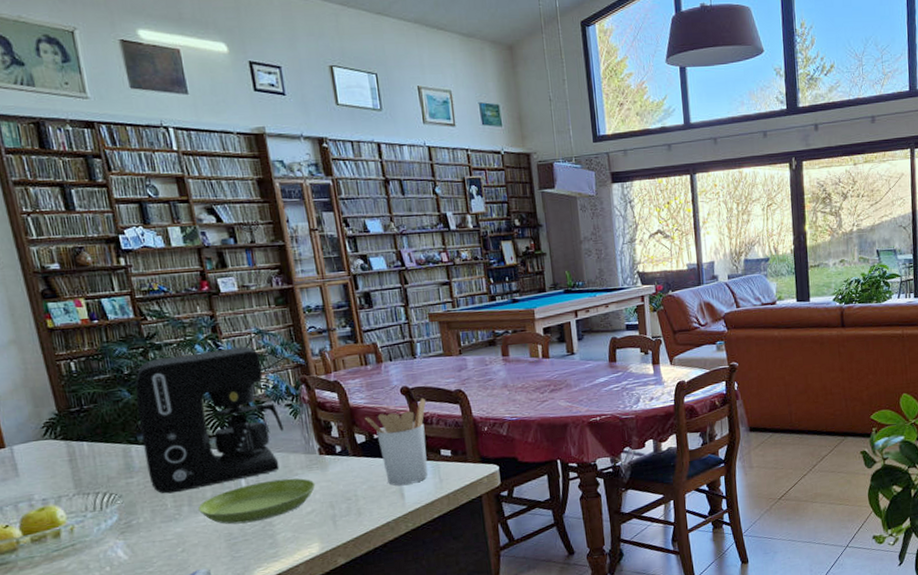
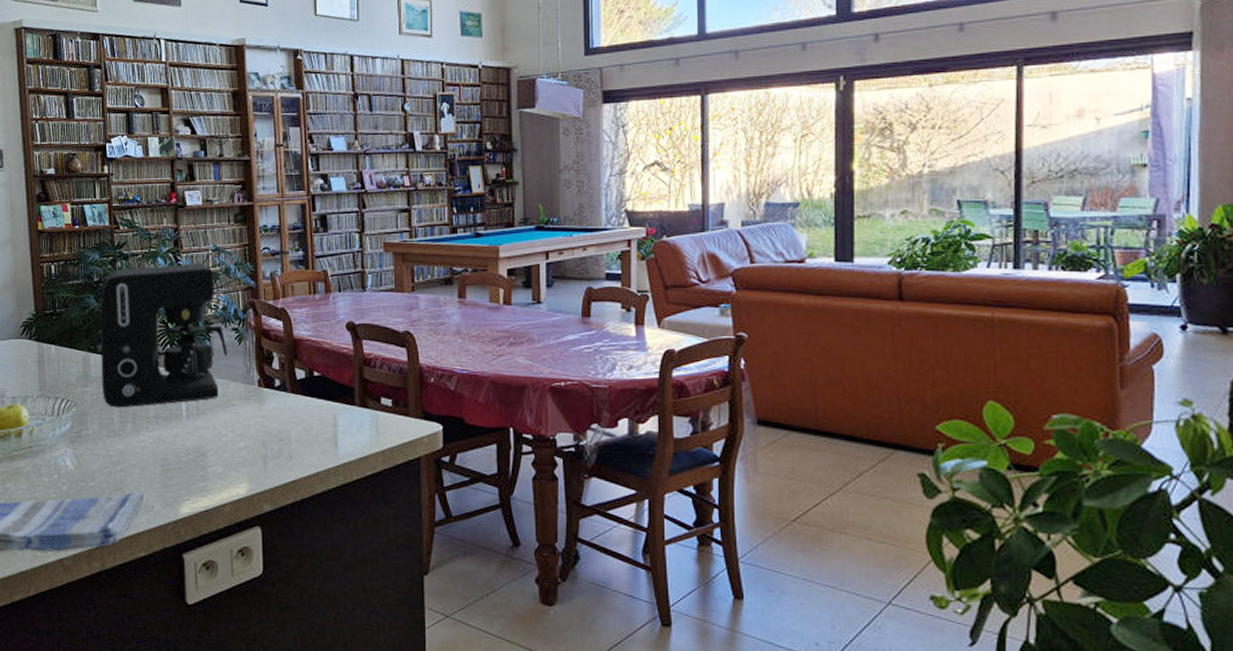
saucer: present [198,478,316,525] -> none [141,407,251,450]
utensil holder: present [364,399,429,486] -> none [306,337,371,432]

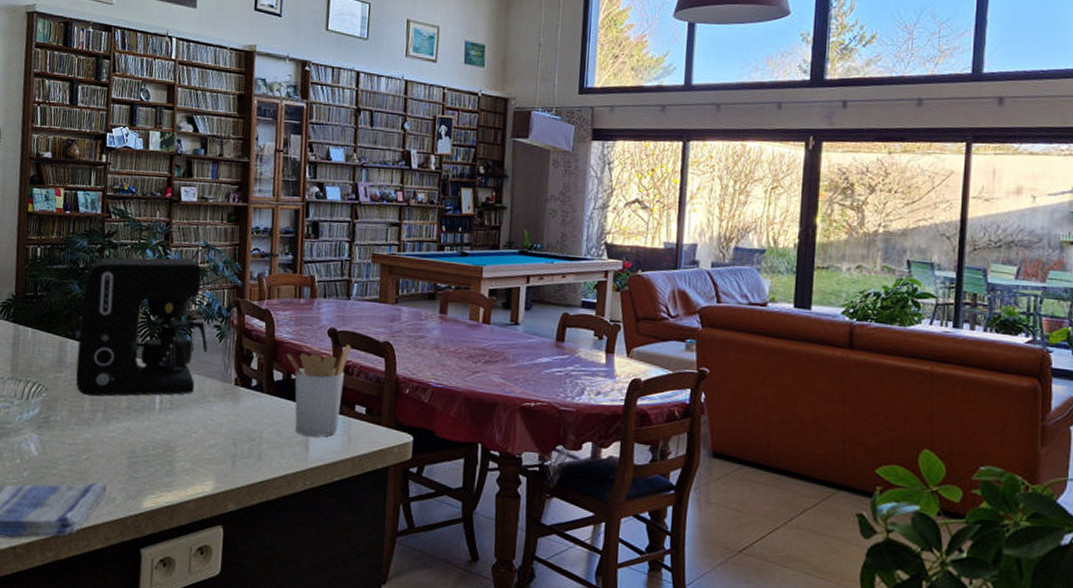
utensil holder: none [306,337,371,432] -> present [286,345,351,437]

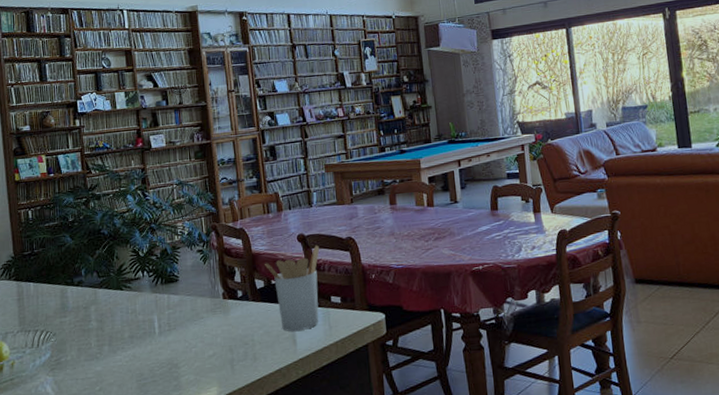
coffee maker: present [75,257,208,397] -> none [76,196,194,333]

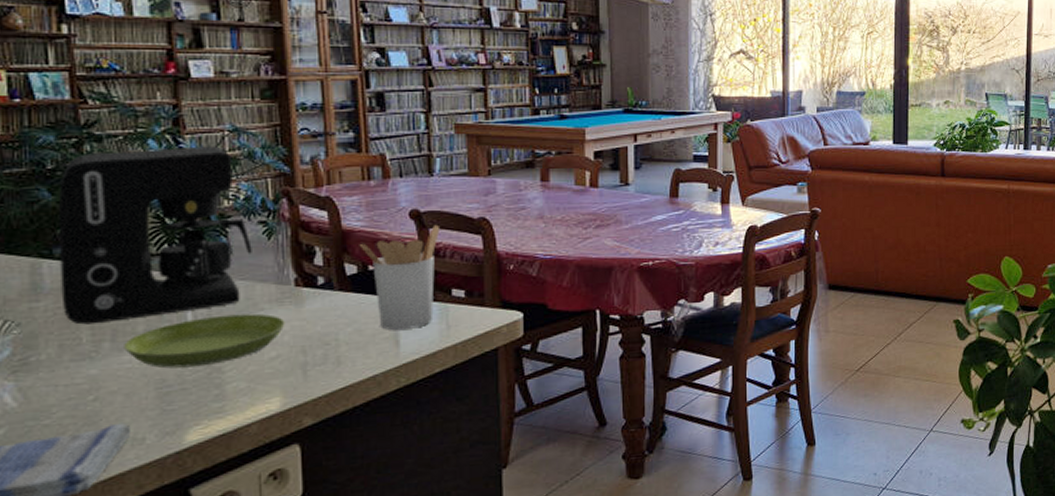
coffee maker: none [76,196,194,333] -> present [59,146,252,325]
saucer: none [117,321,218,365] -> present [124,313,285,369]

